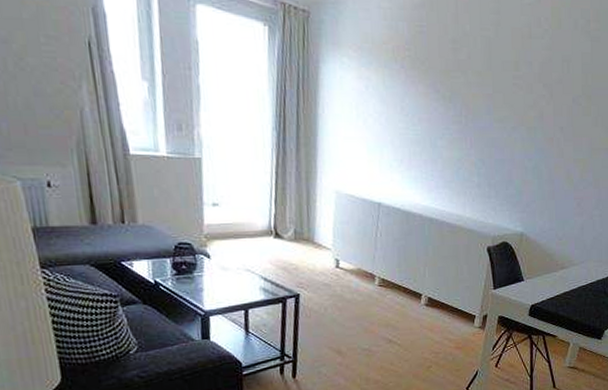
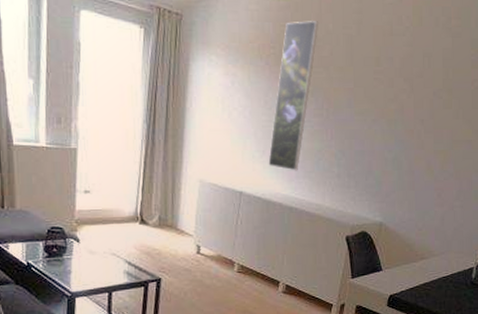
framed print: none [406,21,455,181] -> present [268,21,318,171]

